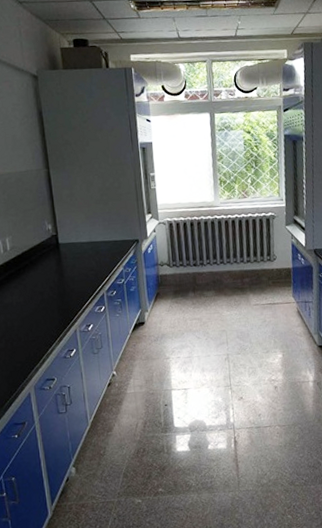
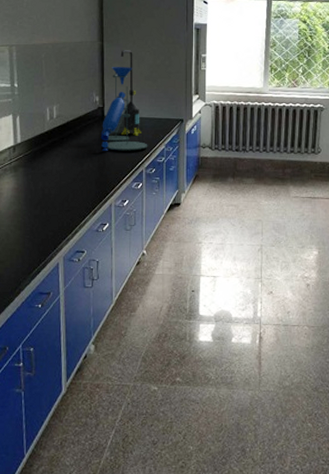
laboratory equipment: none [57,175,106,278] -> present [100,50,148,151]

